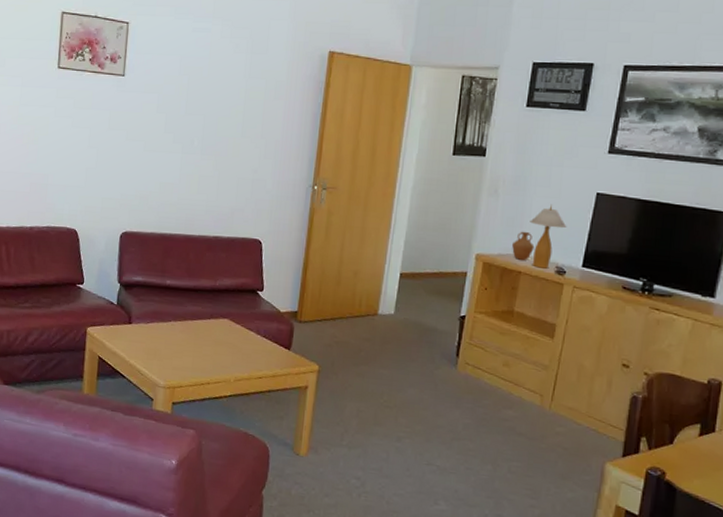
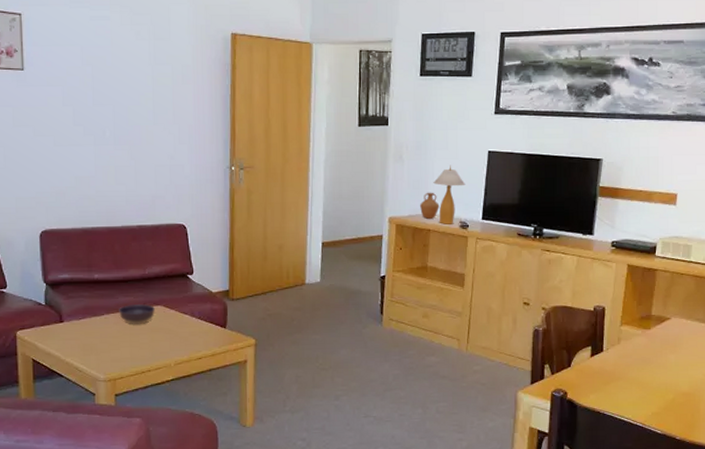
bowl: none [186,314,221,336] -> present [119,304,155,324]

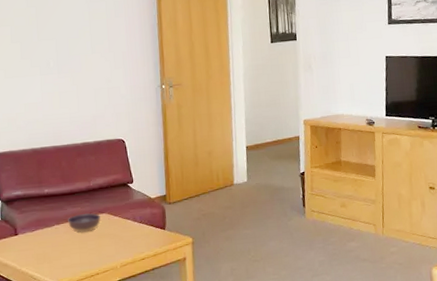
vase: present [420,192,440,219] -> none [330,95,348,119]
table lamp: present [433,165,466,225] -> none [340,70,369,123]

